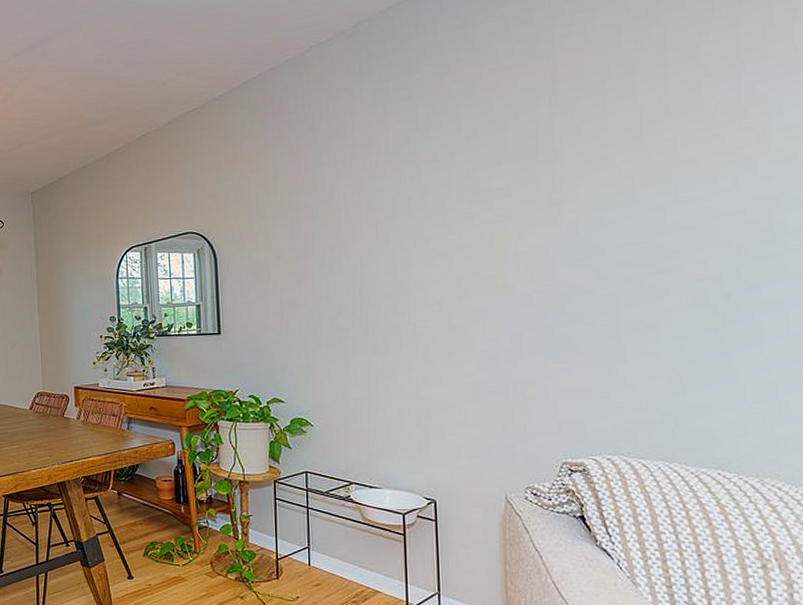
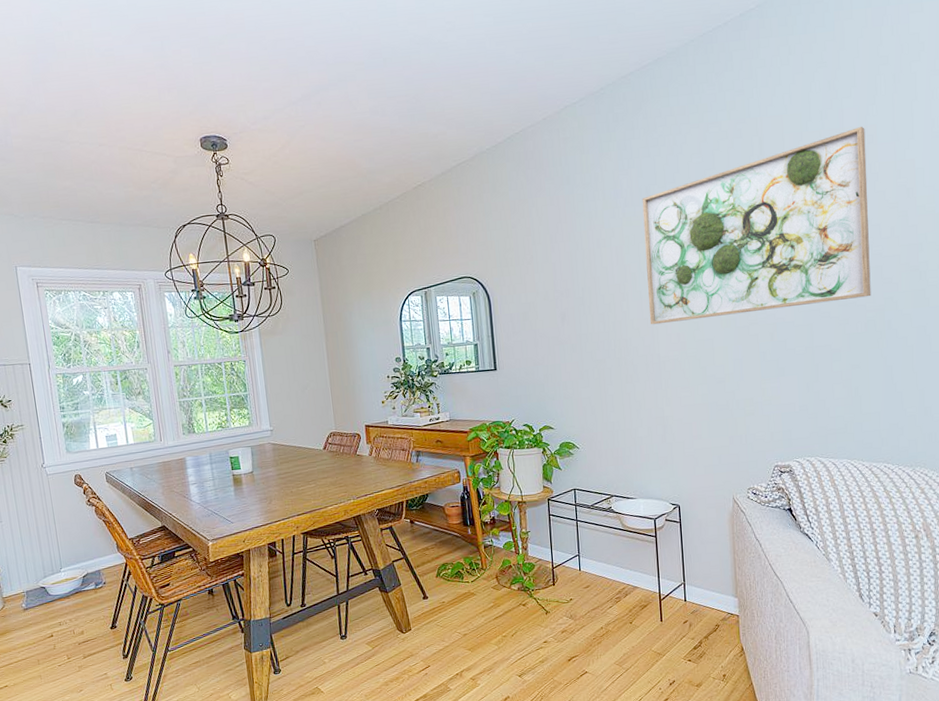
wall art: none [399,56,702,290] -> present [642,126,871,325]

